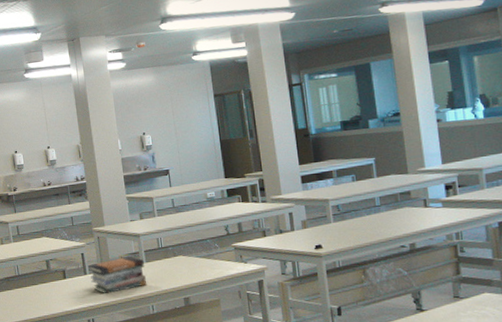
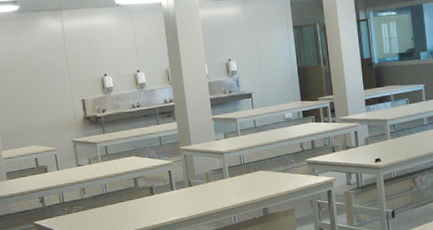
book stack: present [88,256,146,293] -> none [175,172,229,207]

